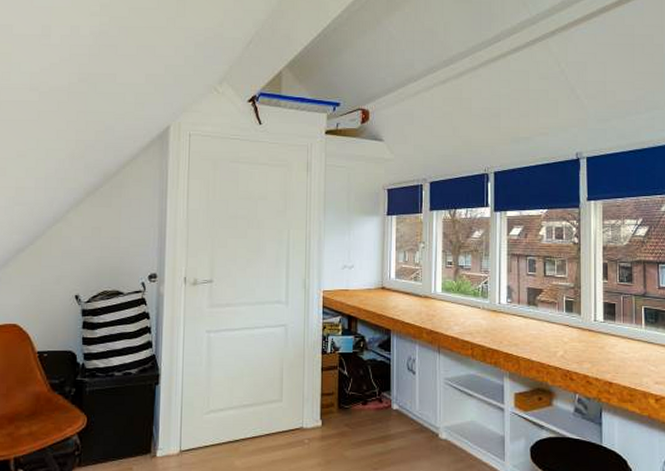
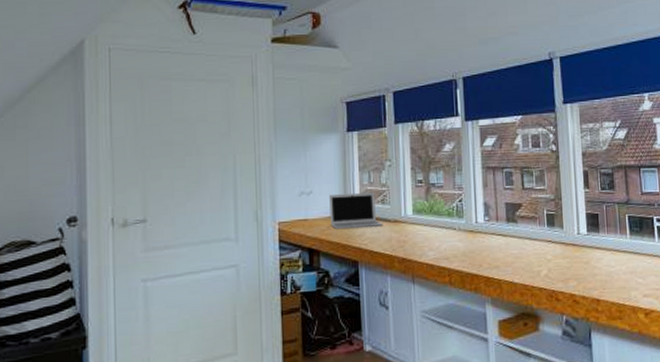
laptop: none [368,269,415,300] -> present [329,192,383,229]

